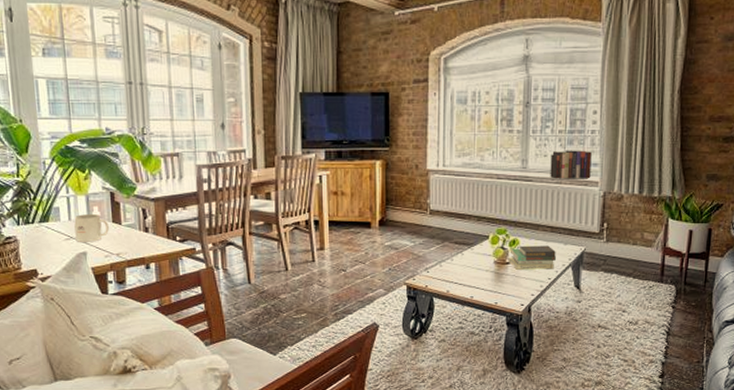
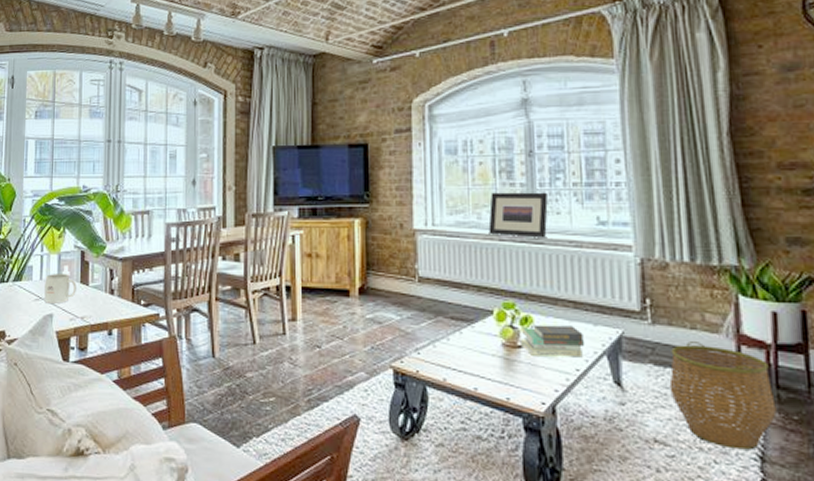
picture frame: none [489,138,538,177] -> present [488,192,548,238]
books: present [550,150,592,179] -> none [565,206,621,242]
basket: none [613,254,682,328] -> present [669,341,777,450]

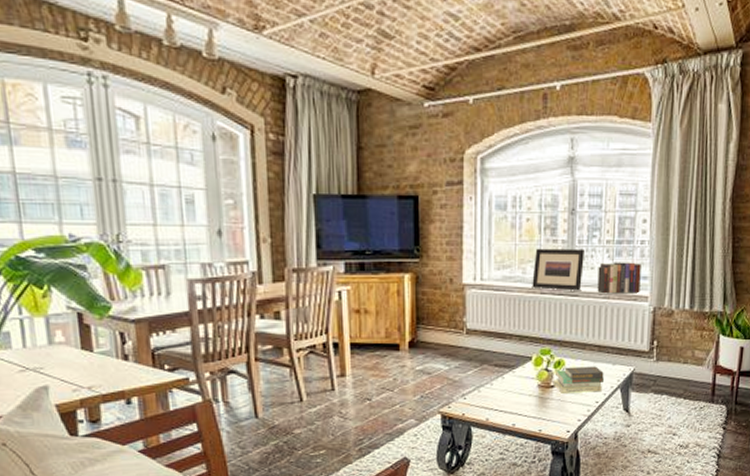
mug: present [44,274,76,305] -> none [30,340,77,376]
books: none [565,206,621,242] -> present [597,262,641,294]
basket: present [669,341,777,450] -> none [663,373,733,451]

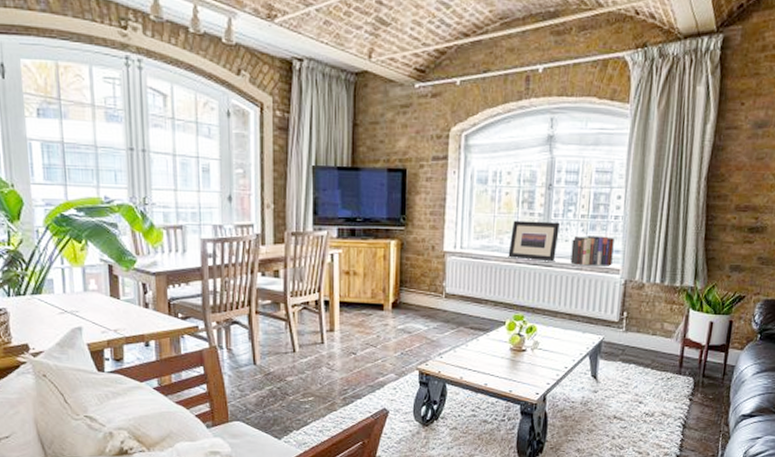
books: present [553,366,604,393] -> none [524,333,574,358]

